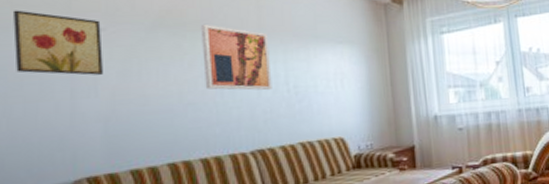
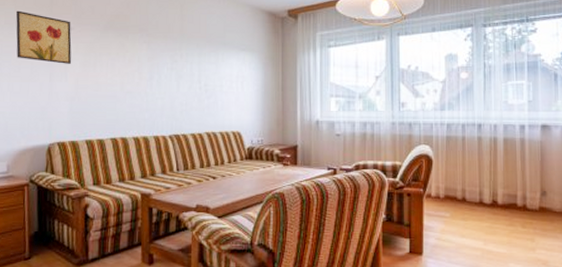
wall art: present [200,24,272,91] -> none [139,28,189,87]

